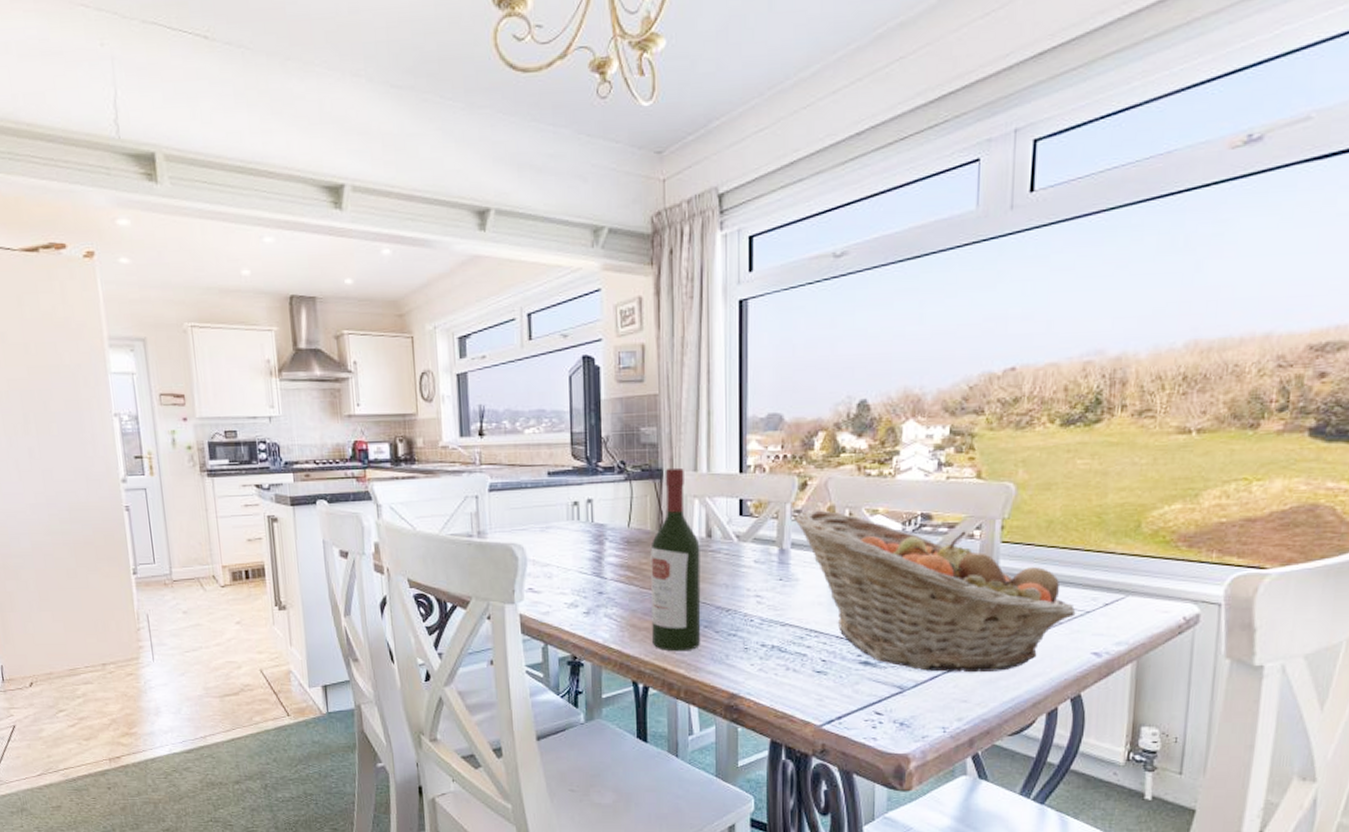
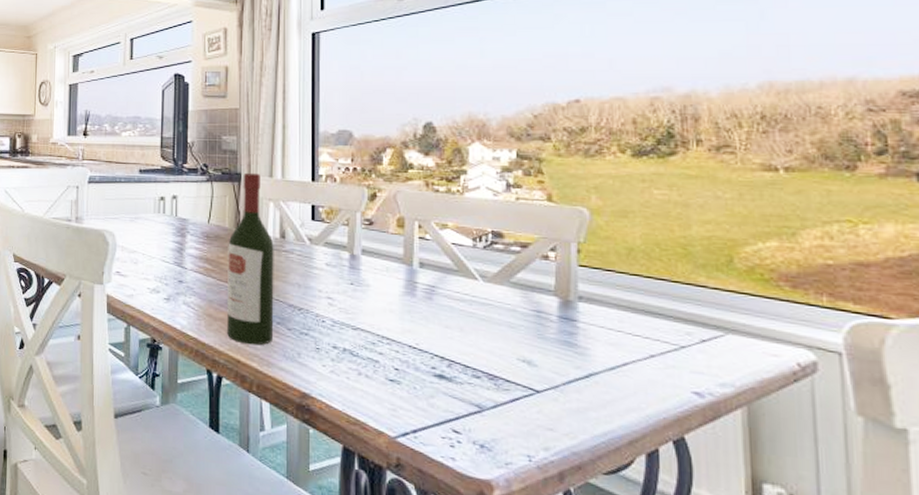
fruit basket: present [793,509,1076,673] -> none [363,219,669,401]

